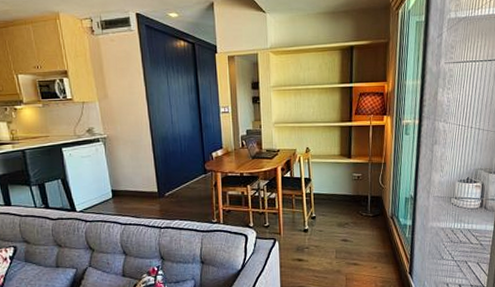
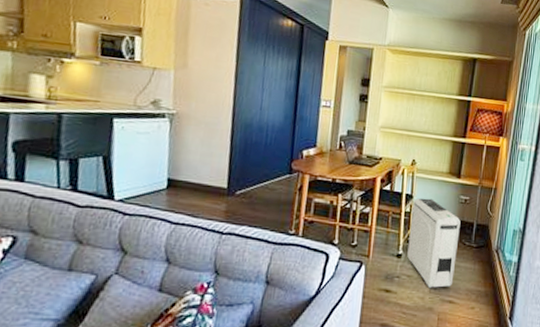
air purifier: none [312,179,357,254] -> present [407,198,461,288]

